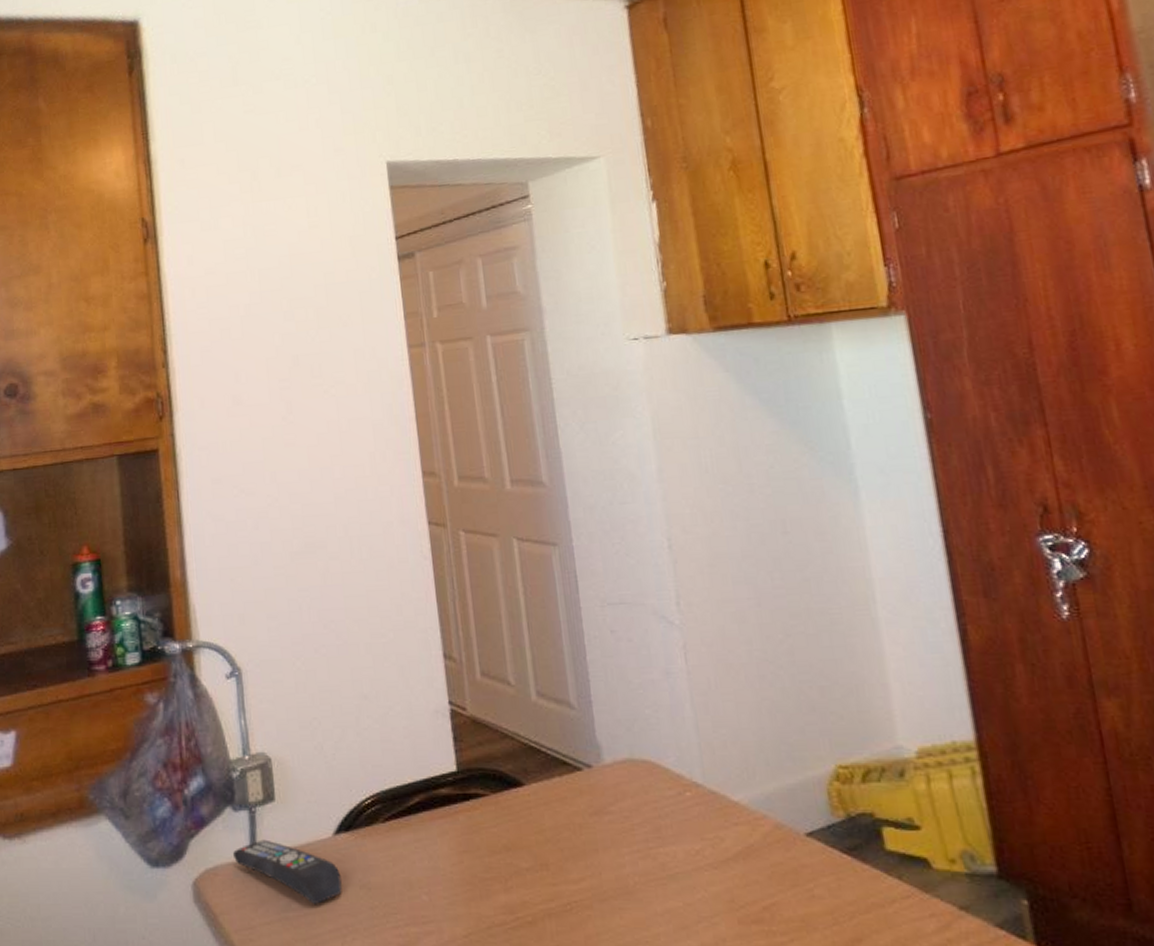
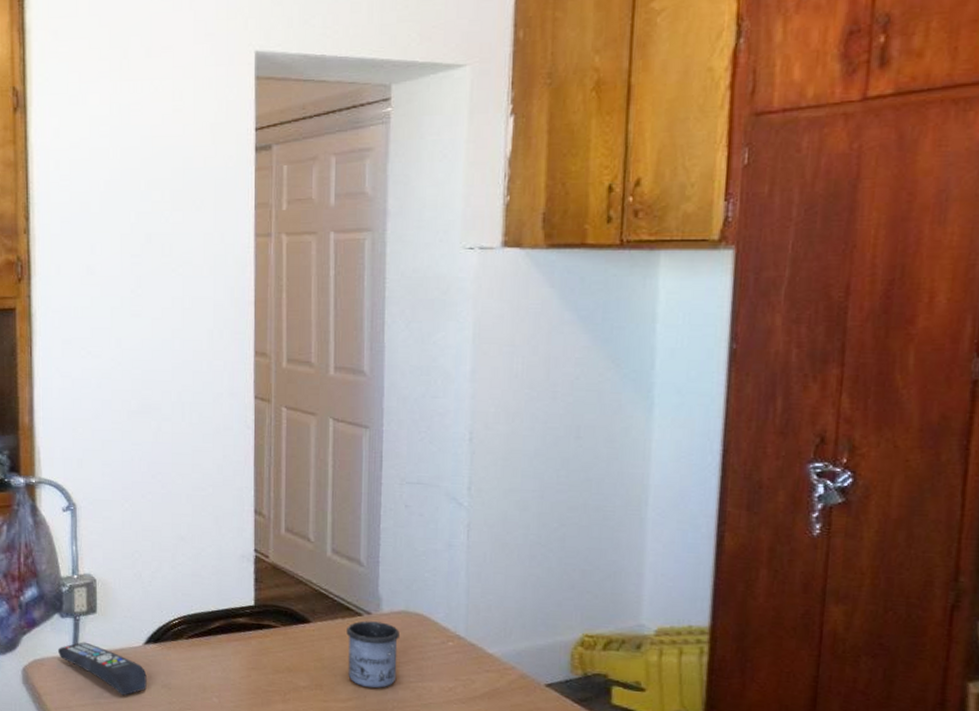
mug: none [566,775,633,862] -> present [346,621,399,689]

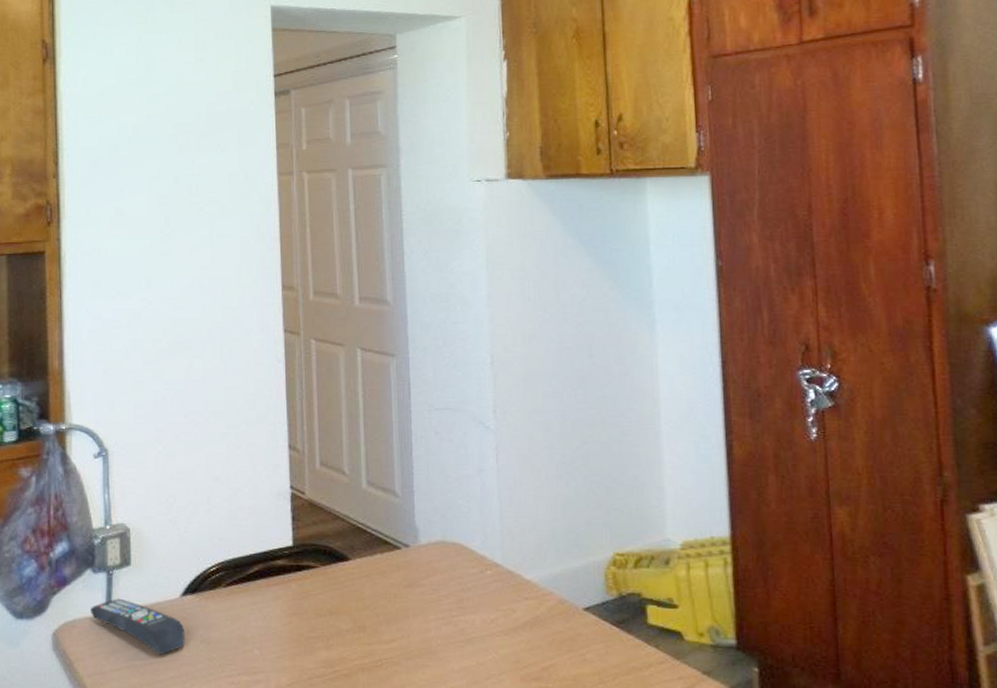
mug: present [346,621,399,689] -> none [386,554,439,626]

